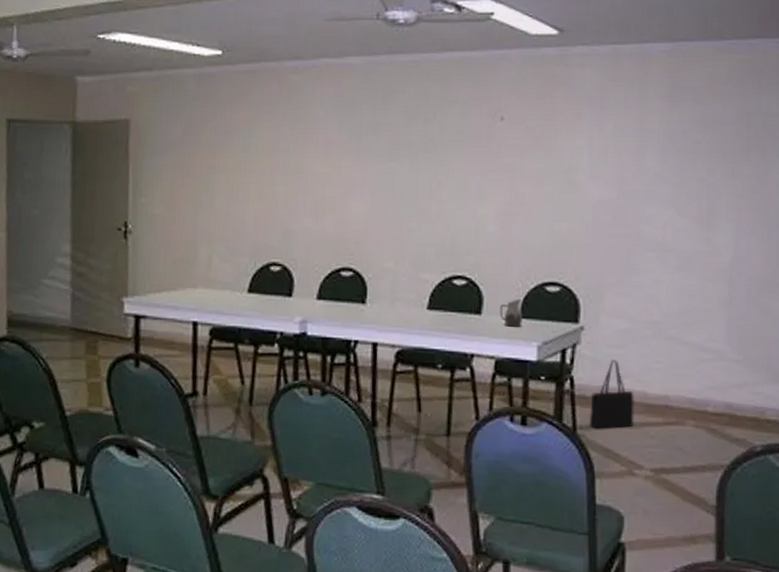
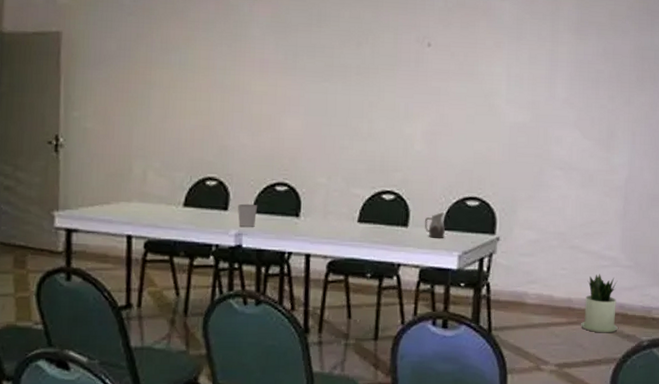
dixie cup: none [302,289,322,315] -> present [238,203,257,228]
tote bag: present [589,359,634,429] -> none [502,266,542,330]
planter: none [680,368,725,436] -> present [581,274,618,333]

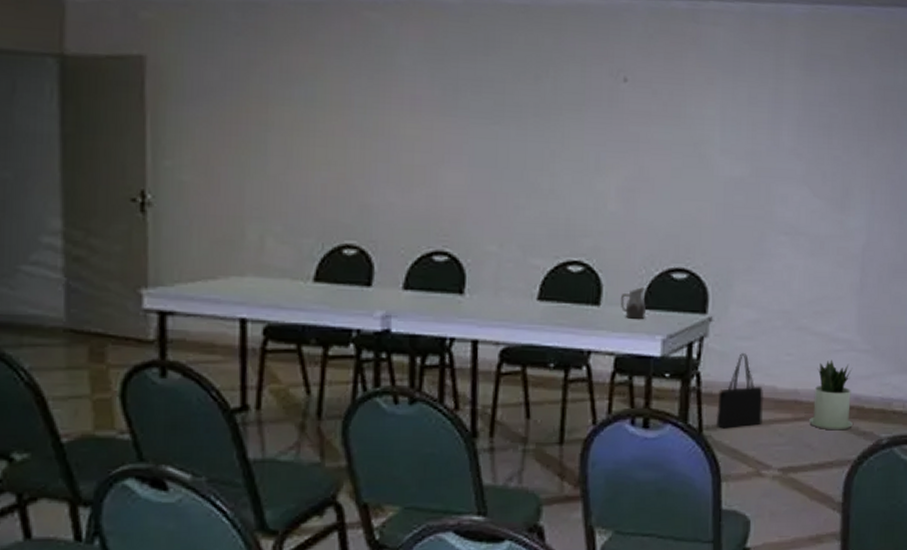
dixie cup: present [238,203,257,228] -> none [385,277,409,308]
tote bag: none [502,266,542,330] -> present [716,352,763,429]

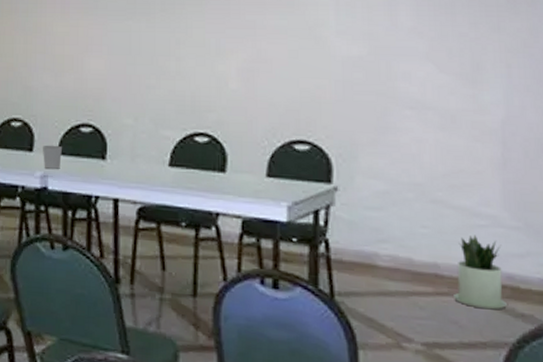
dixie cup: none [385,277,409,308] -> present [43,145,62,170]
pitcher: present [620,287,647,320] -> none [244,157,271,187]
tote bag: present [716,352,763,429] -> none [348,222,400,297]

